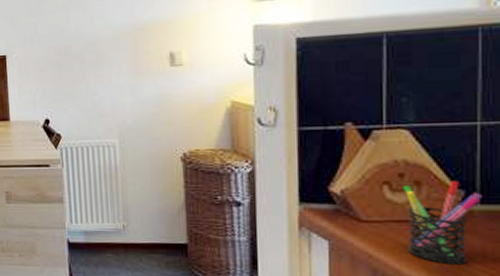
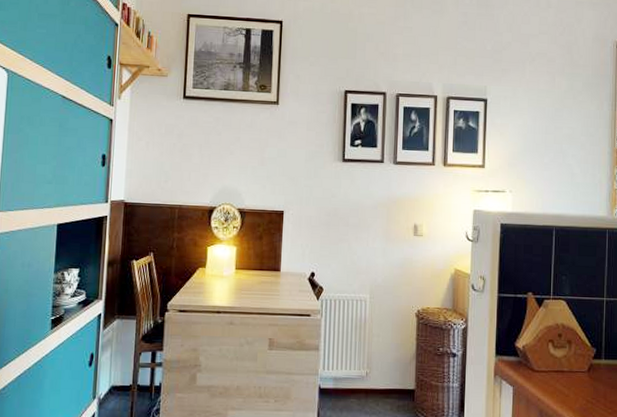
pen holder: present [402,181,482,265] -> none [560,341,605,406]

